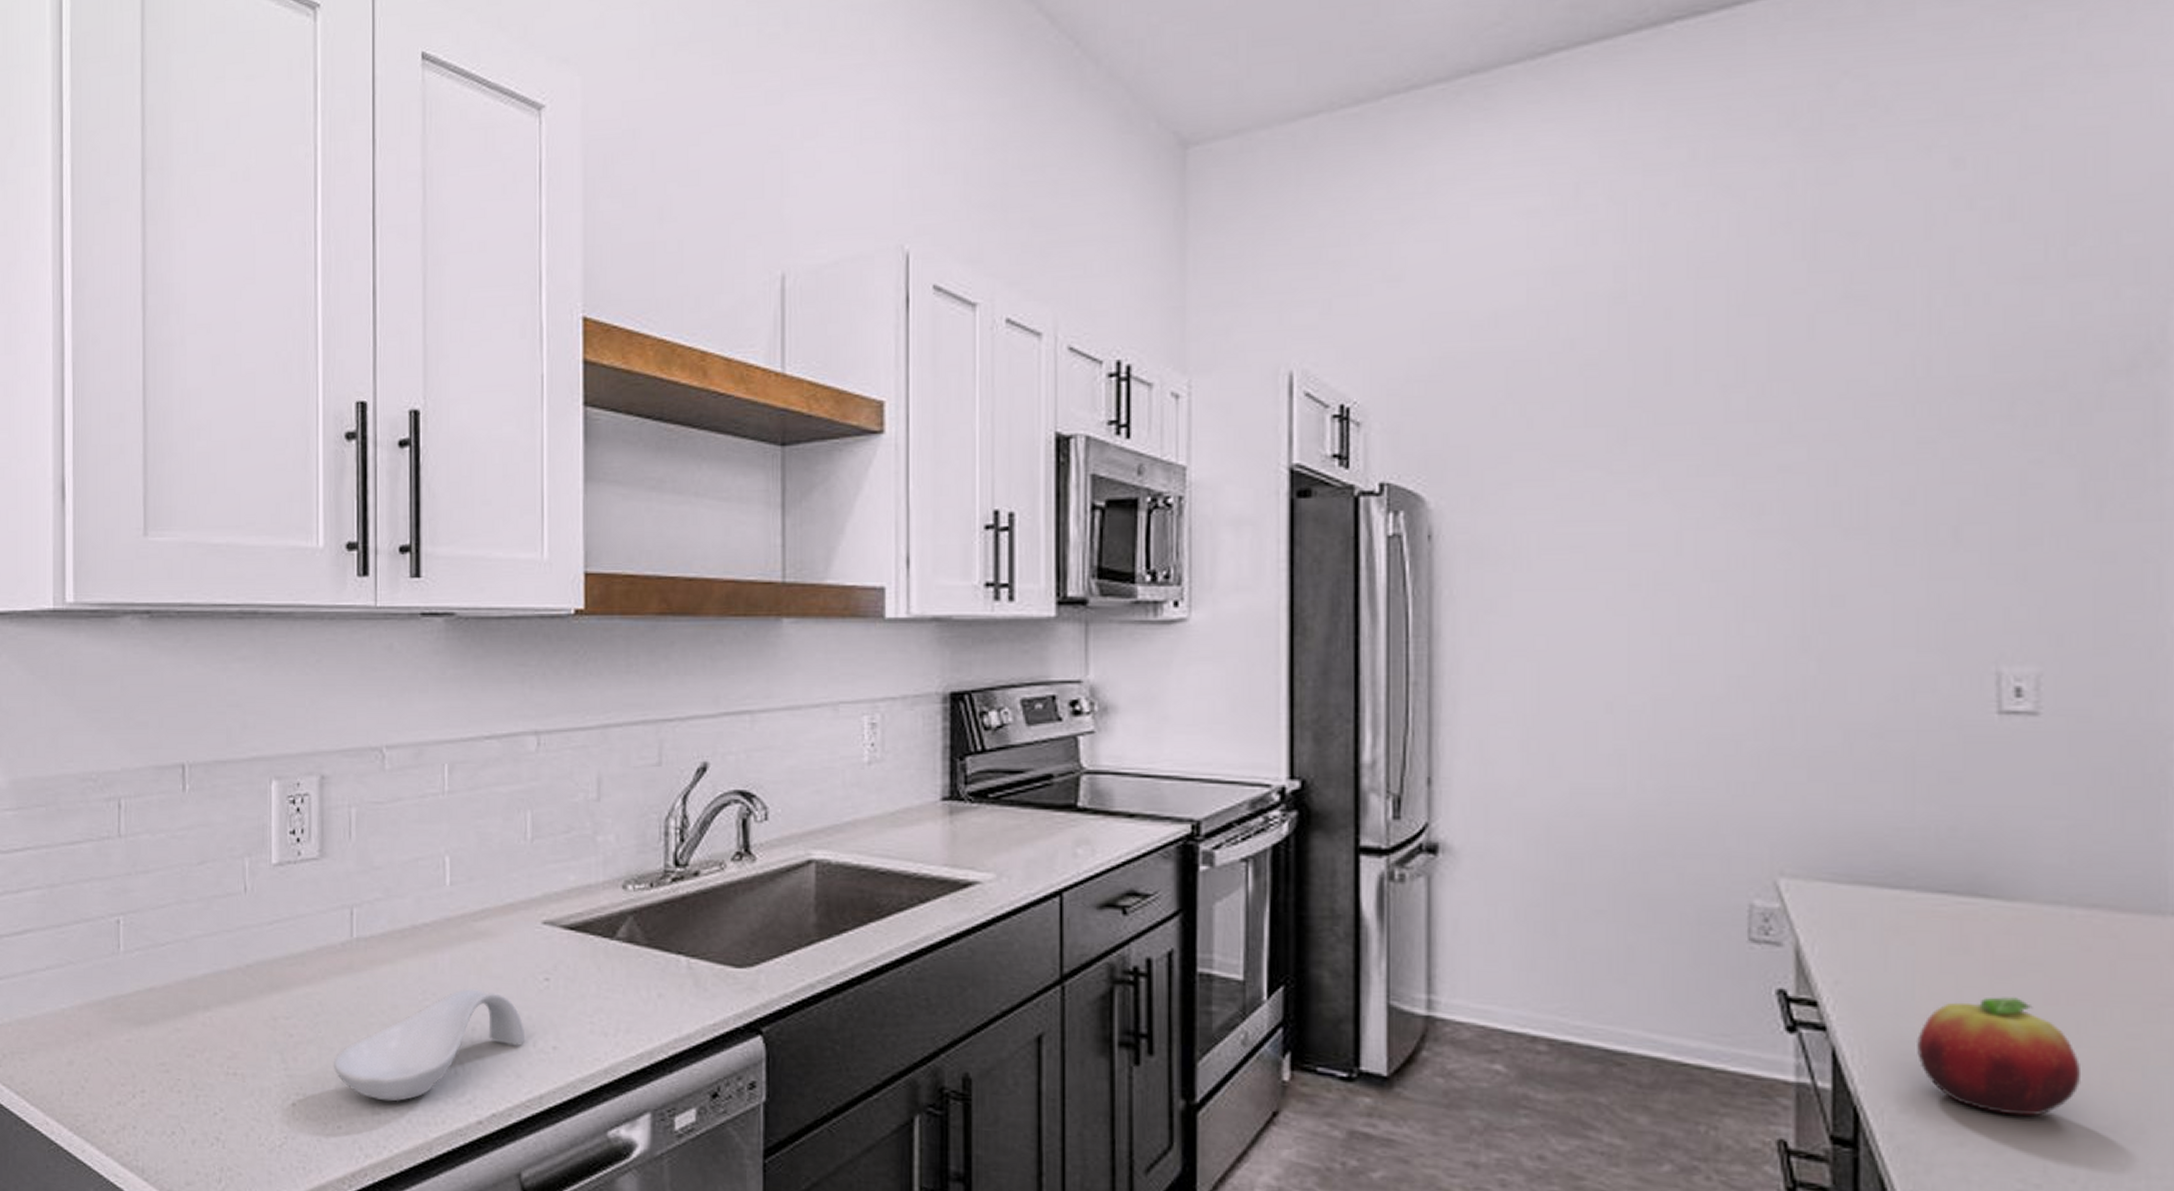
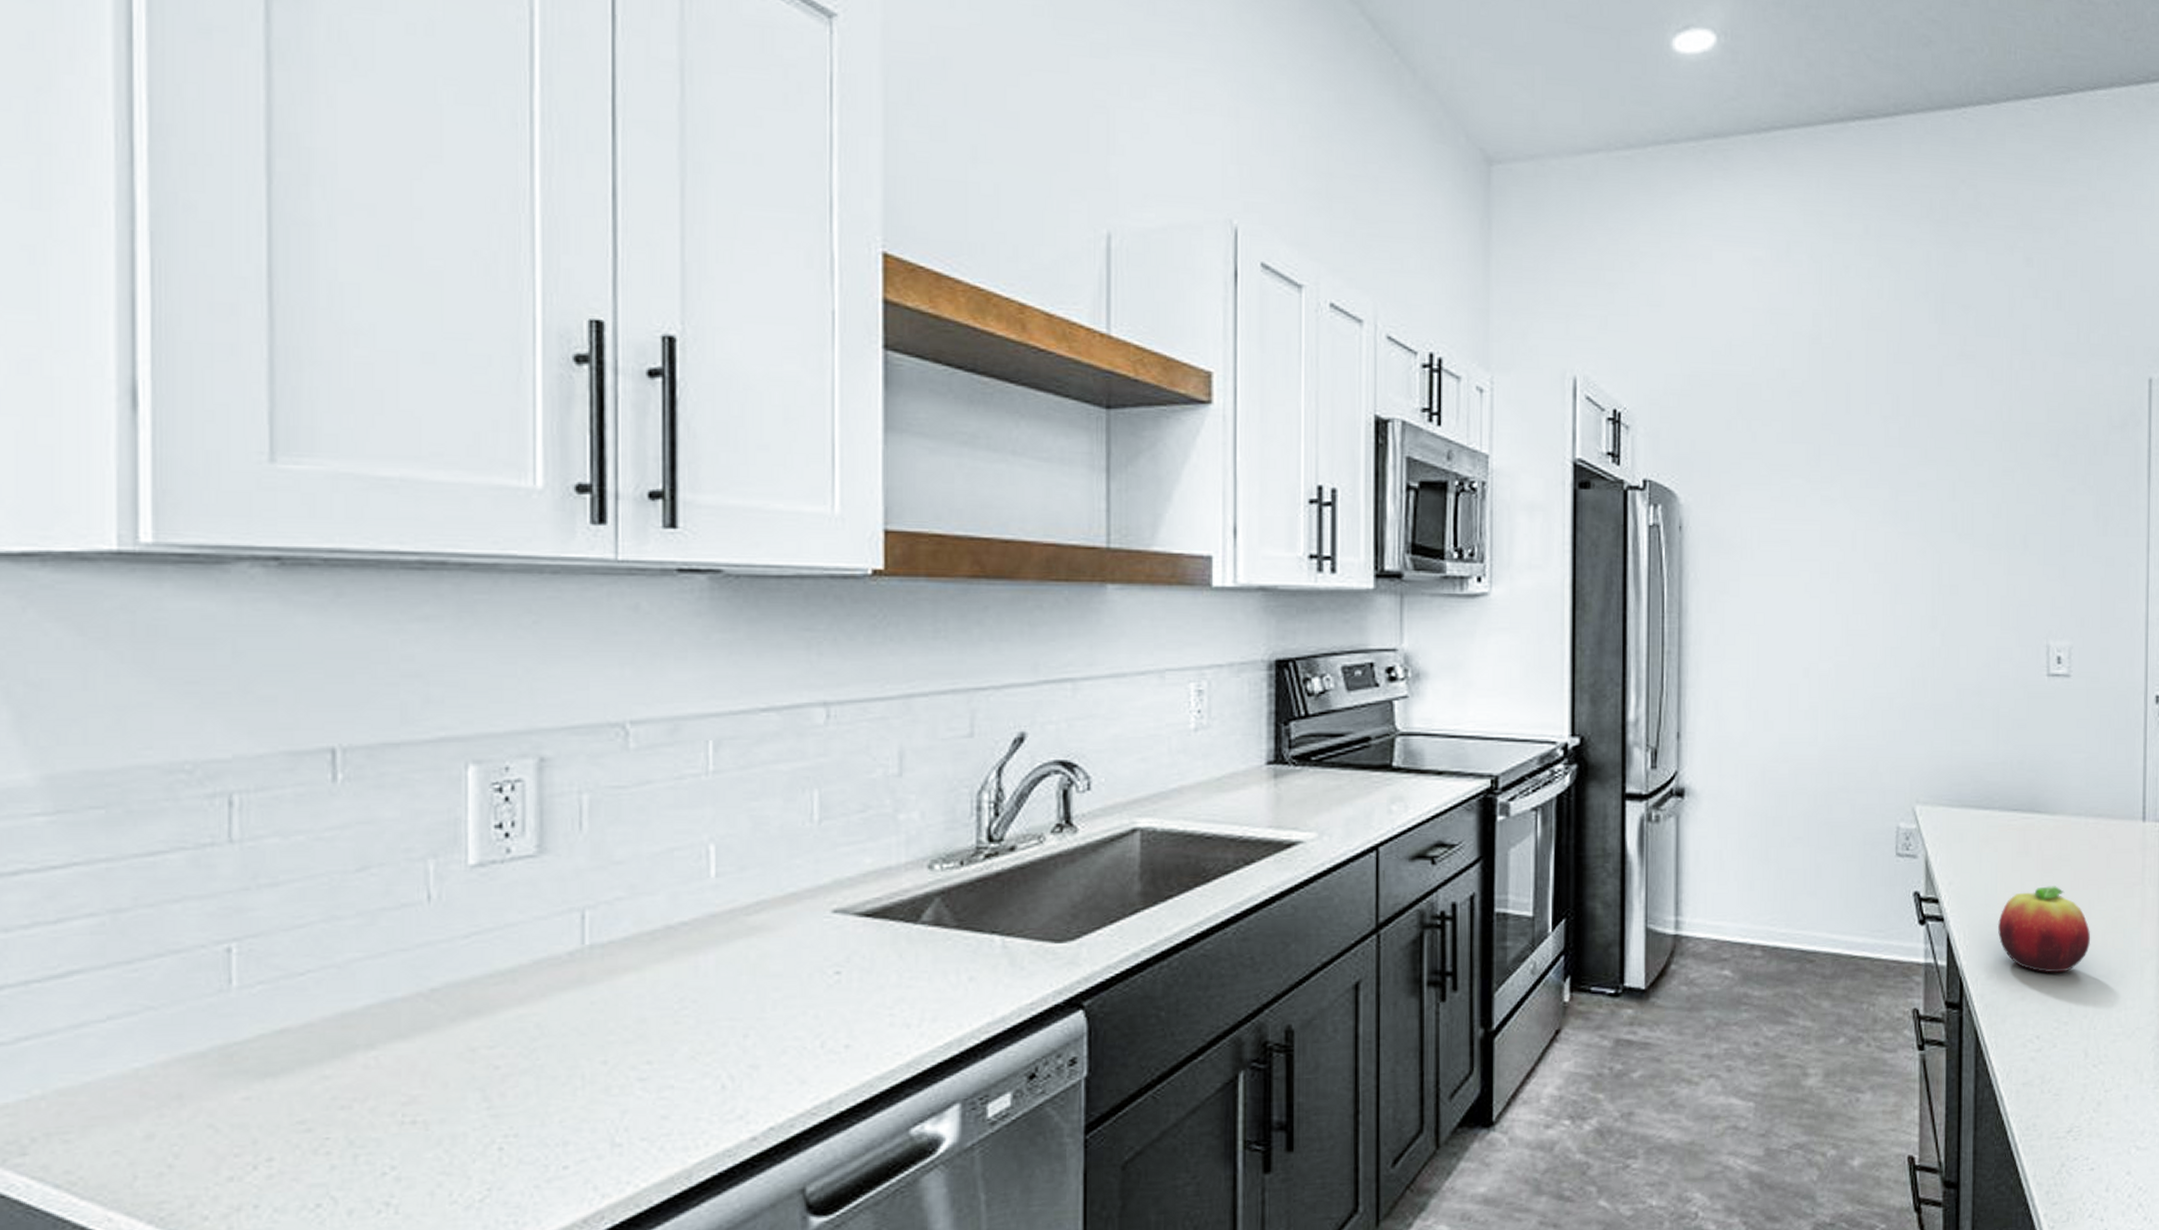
spoon rest: present [333,989,526,1102] -> none [556,991,812,1130]

